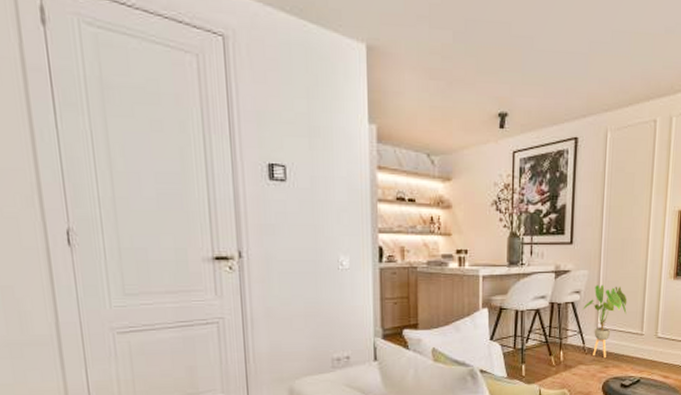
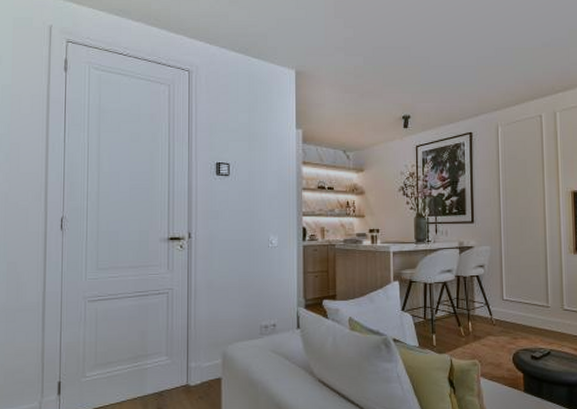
house plant: present [583,285,628,359] -> none [487,259,531,330]

